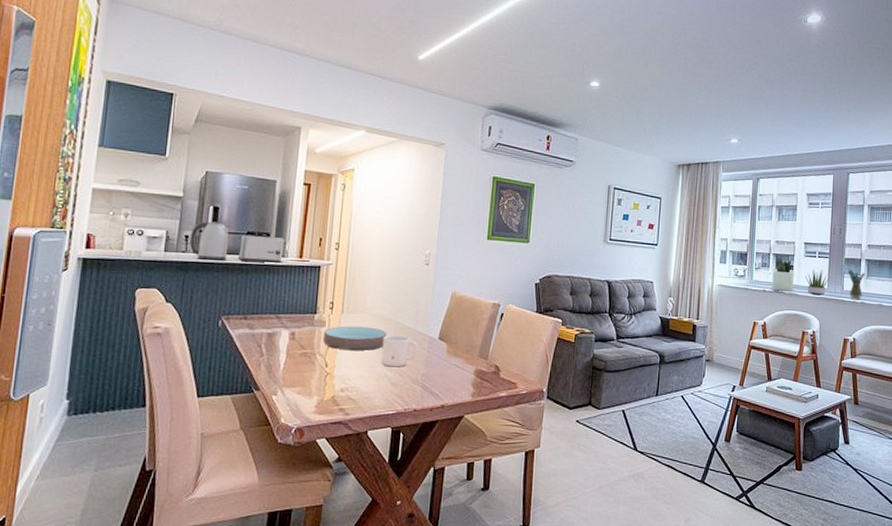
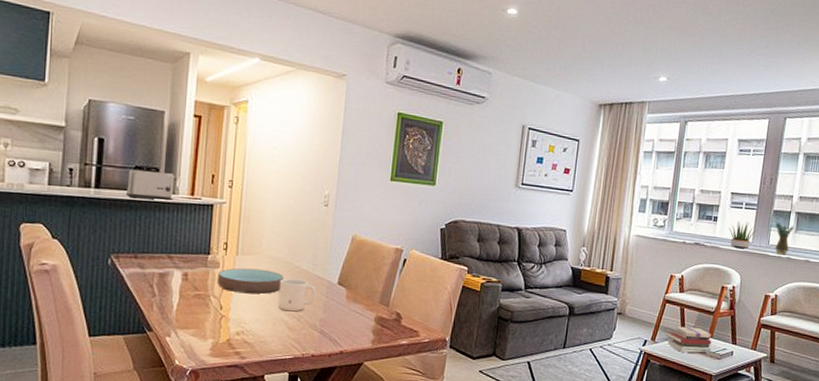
kettle: present [189,221,230,261] -> none [74,154,117,196]
books: none [754,371,797,399] -> present [667,326,712,355]
planter: present [770,257,796,293] -> none [690,207,719,246]

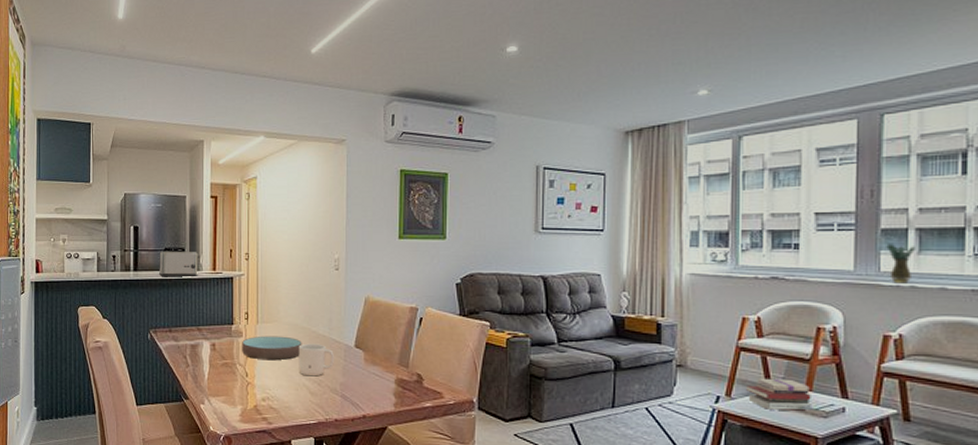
potted plant: present [728,221,757,249] -> none [816,246,859,280]

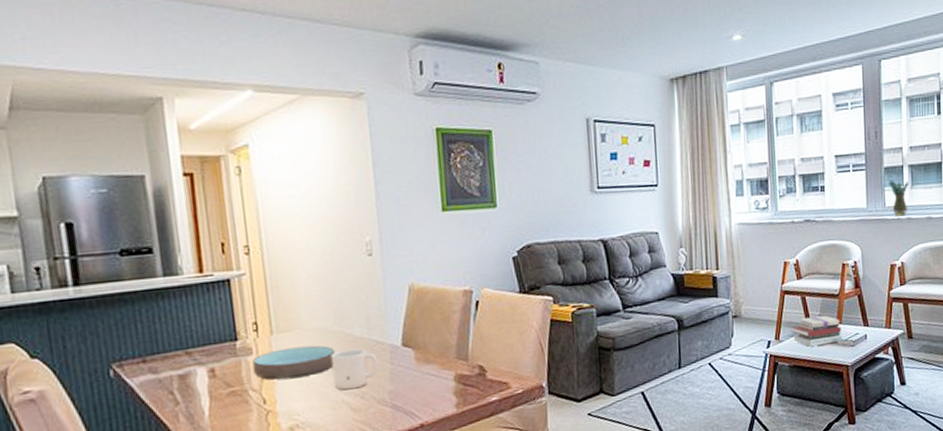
toaster: present [159,251,200,278] -> none [112,250,178,290]

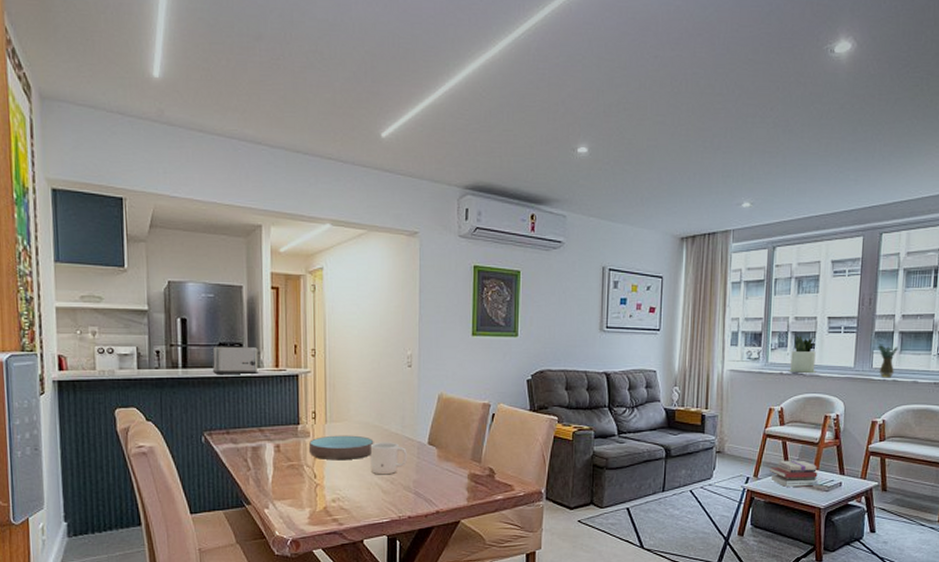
toaster: none [112,250,178,290] -> present [212,346,261,375]
planter: none [799,177,830,221] -> present [788,335,817,374]

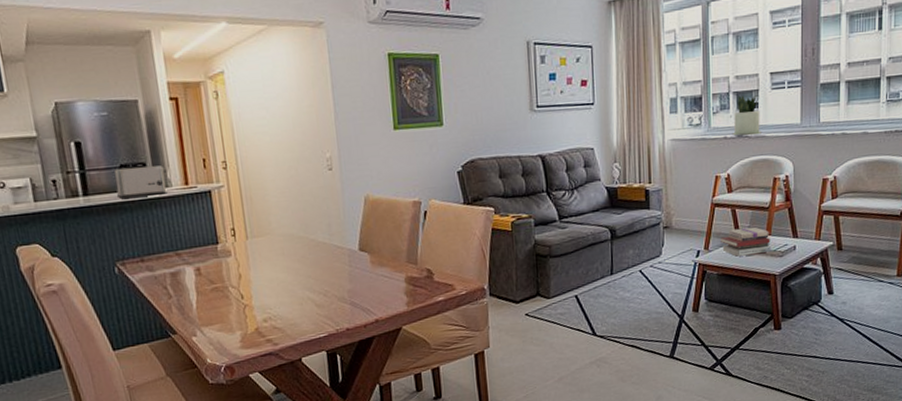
bowl: present [309,435,374,461] -> none [231,249,301,278]
mug: present [370,442,407,475] -> none [297,252,339,289]
vase: present [878,344,898,378] -> none [824,96,845,132]

